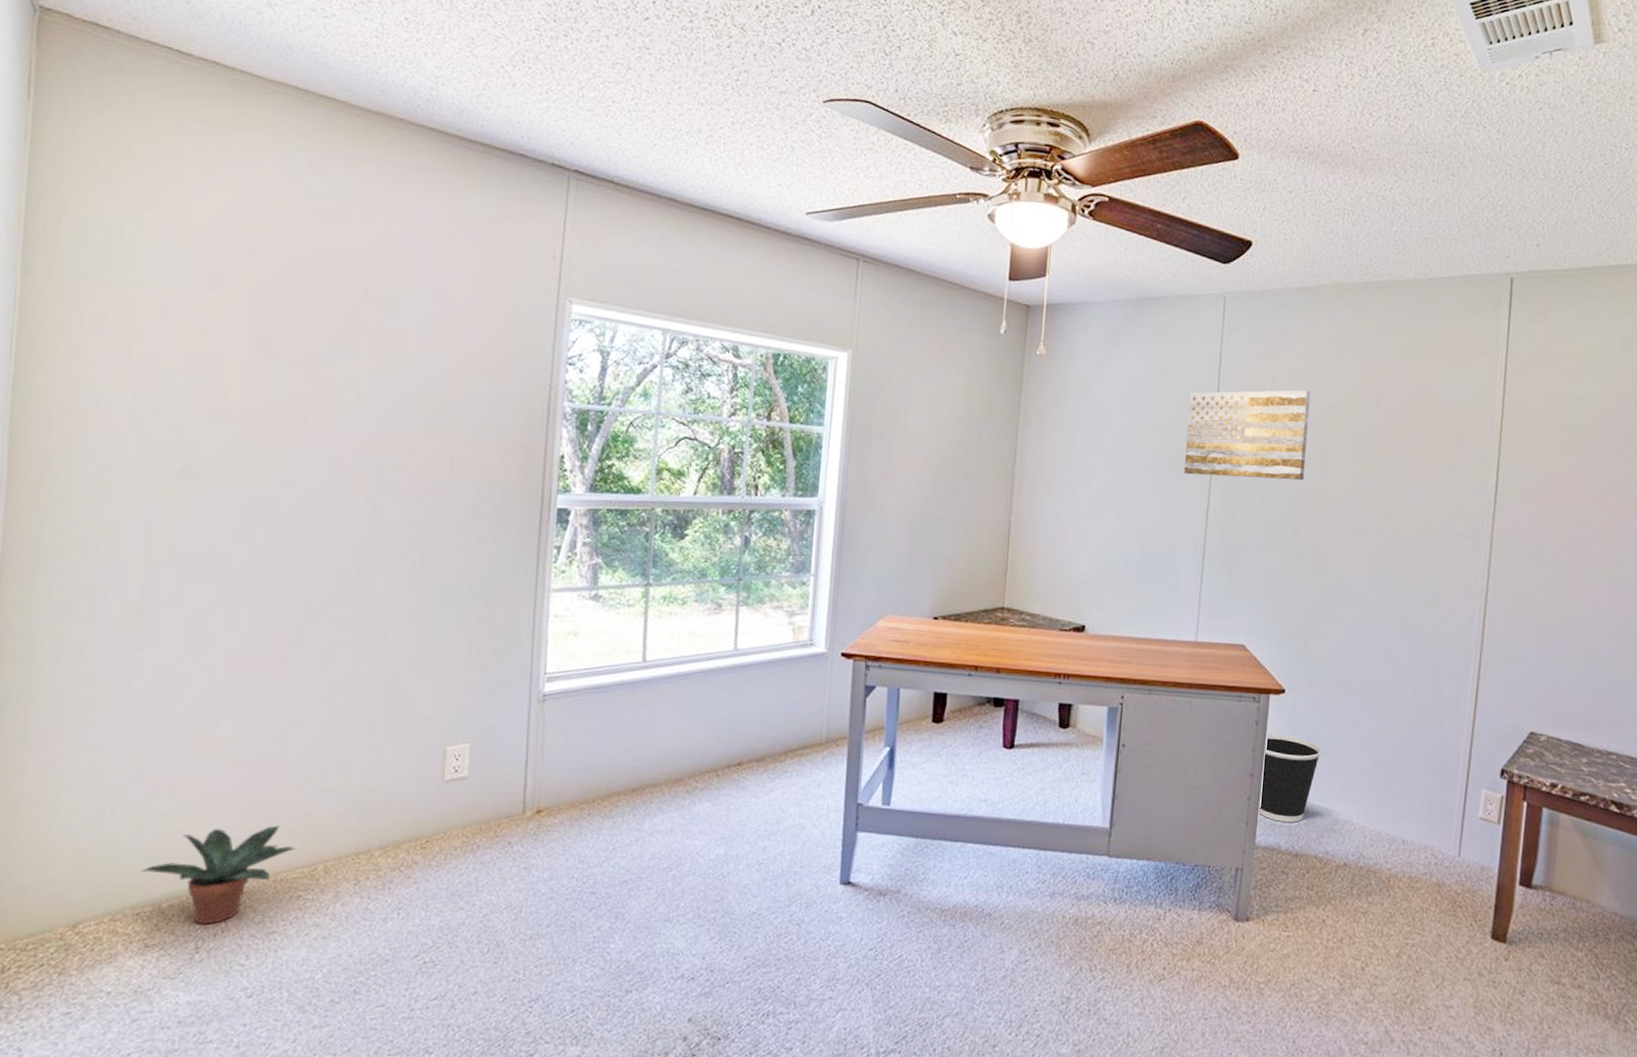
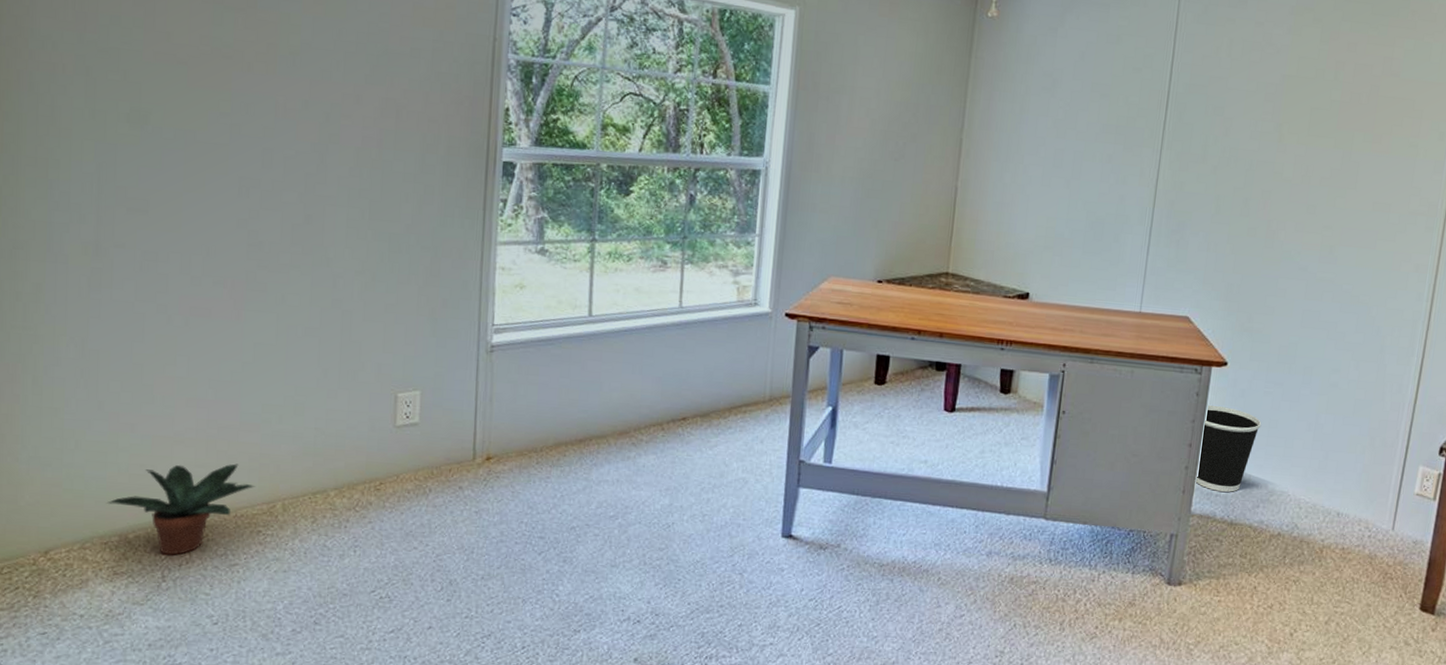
wall art: present [1184,390,1311,480] -> none [1135,59,1268,153]

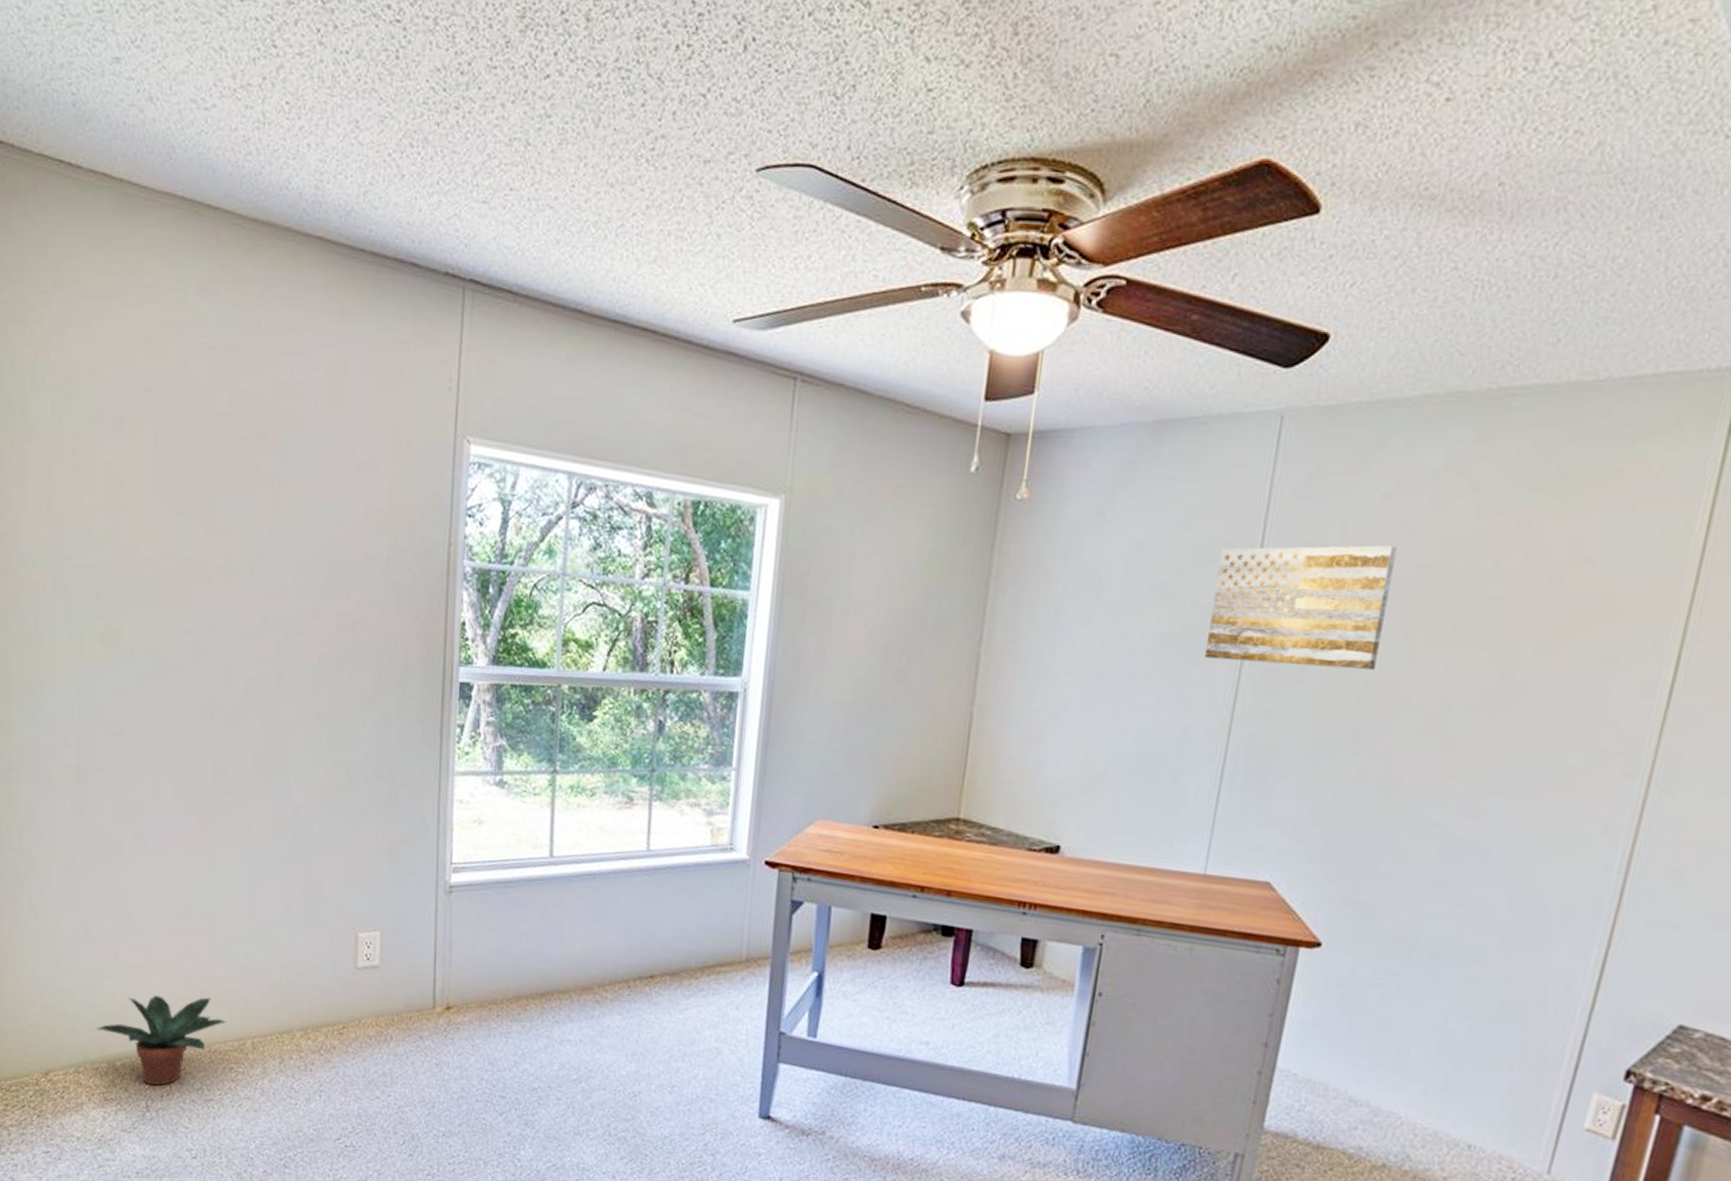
wall art: none [1135,59,1268,153] -> present [1205,545,1397,670]
wastebasket: present [1194,404,1262,492] -> none [1269,995,1366,1108]

